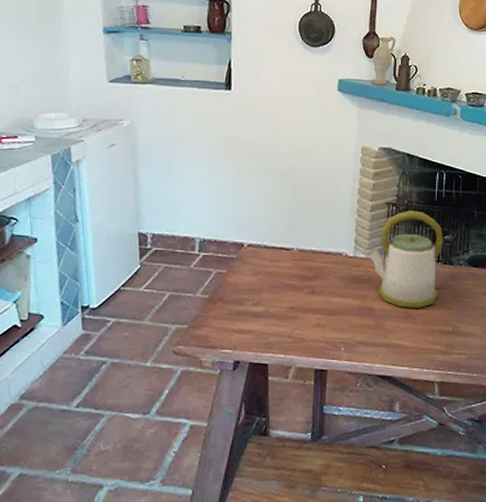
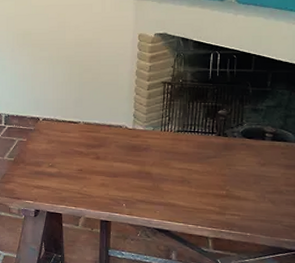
kettle: present [368,210,444,308] -> none [146,88,218,174]

